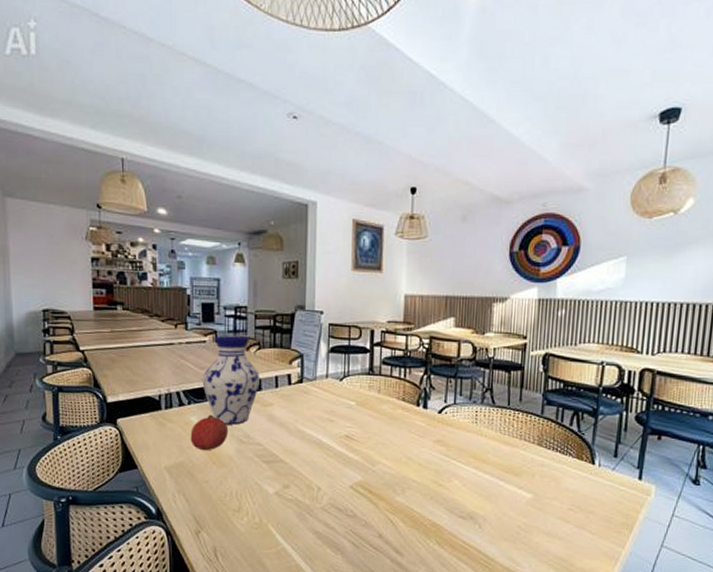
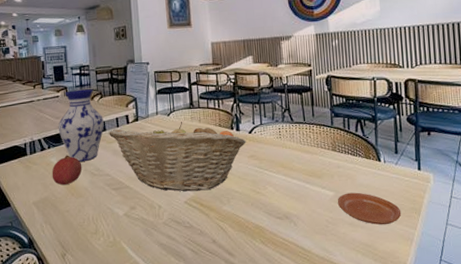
fruit basket: none [265,389,434,476] -> present [109,122,246,192]
plate: none [534,497,610,539] -> present [337,192,402,225]

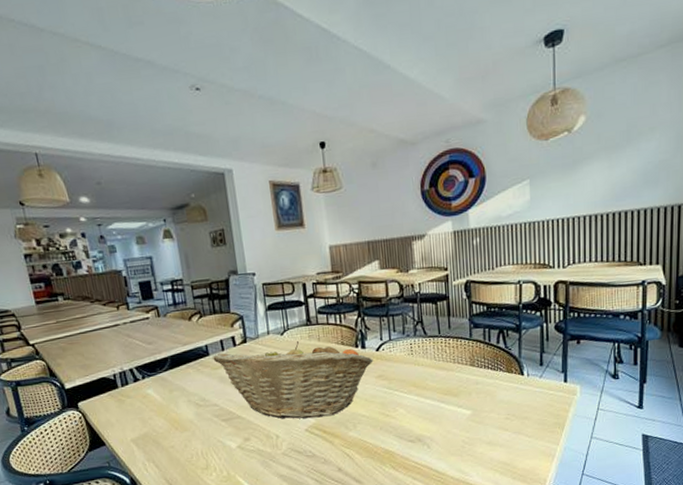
fruit: present [52,155,83,186] -> none [149,385,185,419]
vase: present [58,89,104,162] -> none [151,307,207,392]
plate: present [337,192,402,225] -> none [474,409,544,443]

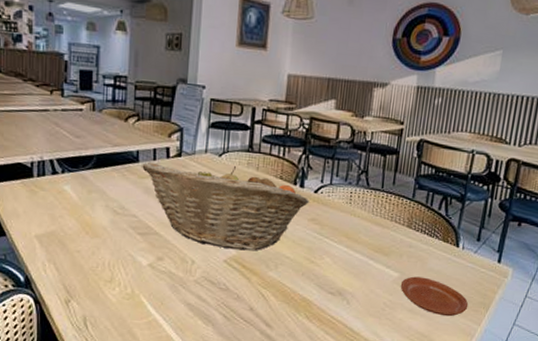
plate: none [474,409,544,443] -> present [400,276,469,317]

